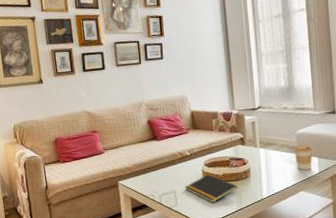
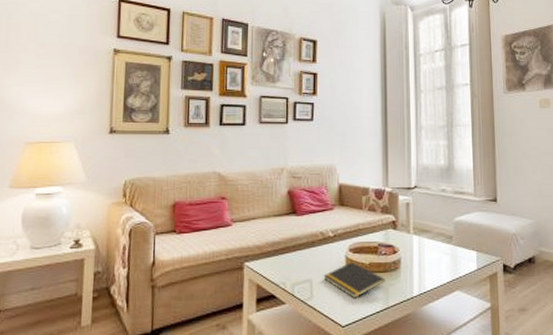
coffee cup: present [293,145,312,170] -> none [450,235,471,265]

